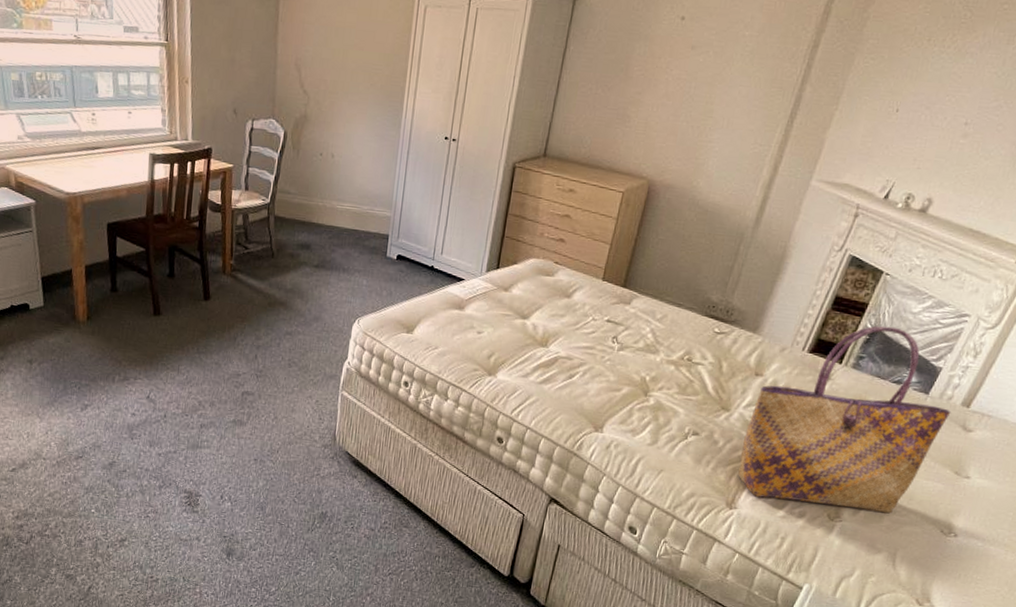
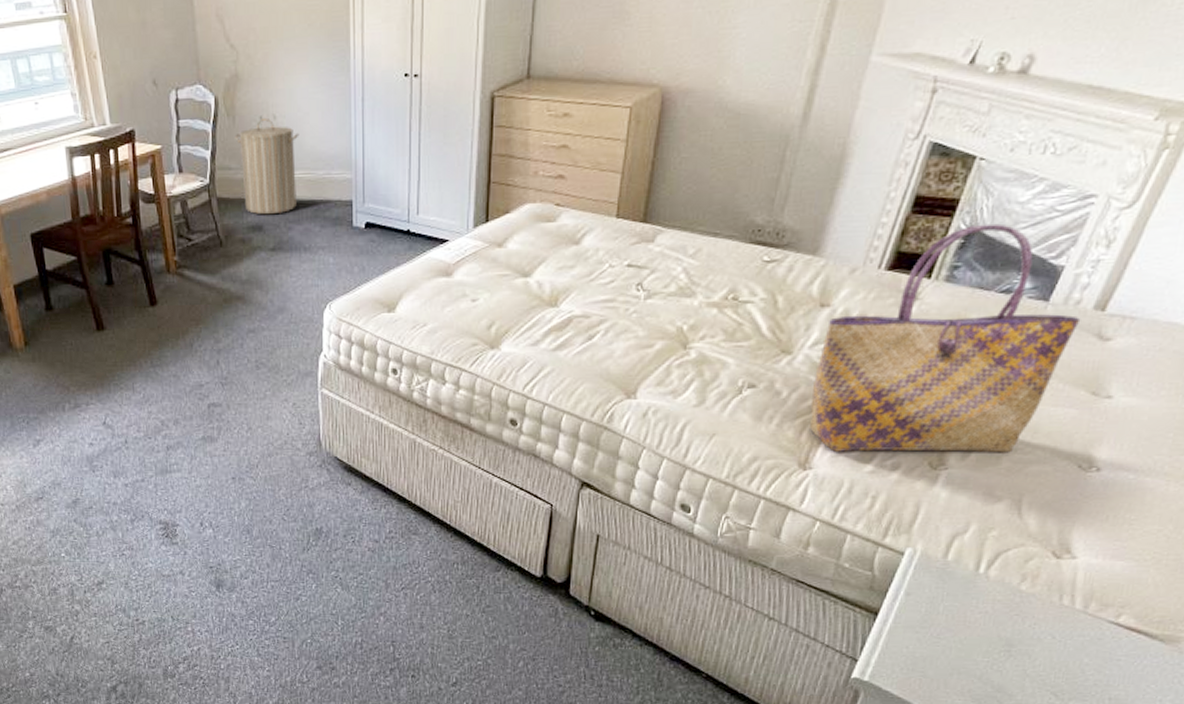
laundry hamper: none [297,155,352,237] -> present [235,117,299,215]

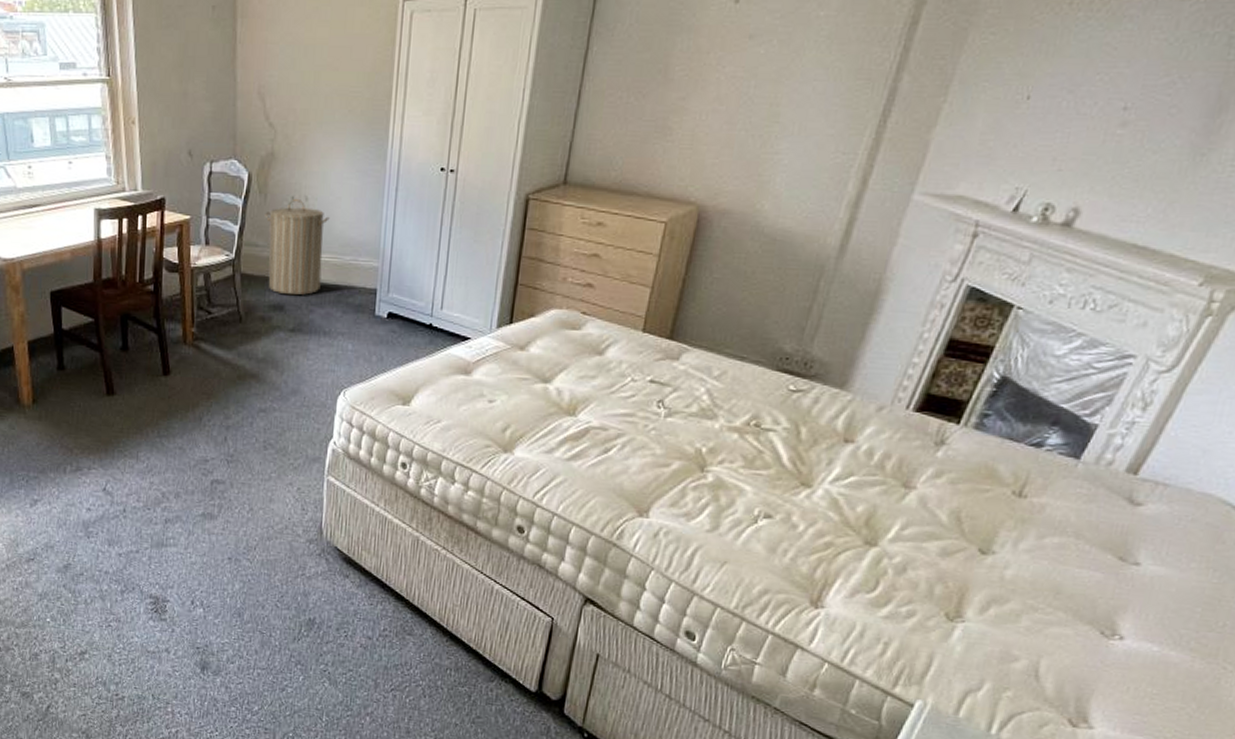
tote bag: present [810,223,1081,453] -> none [824,374,1112,612]

